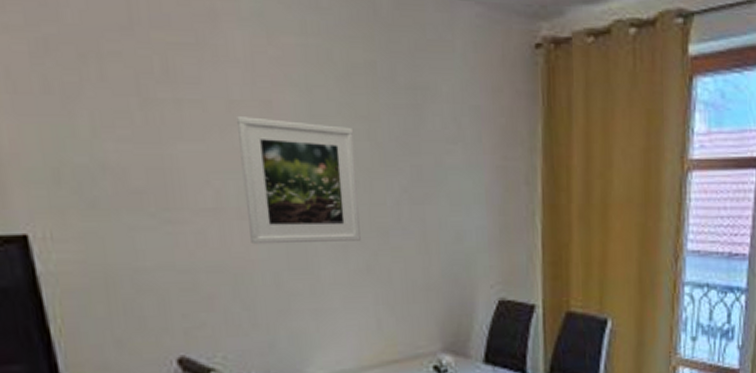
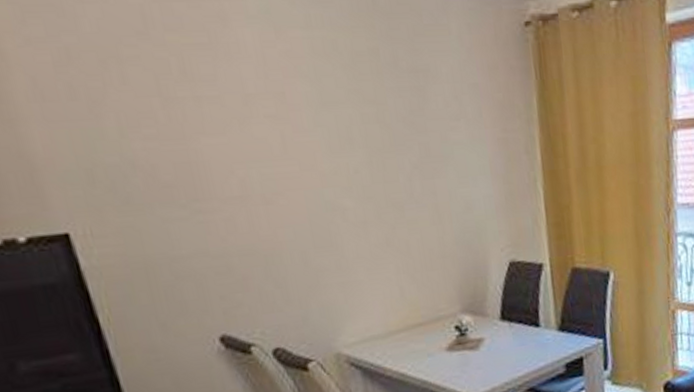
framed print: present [237,117,361,245] -> none [254,108,379,227]

